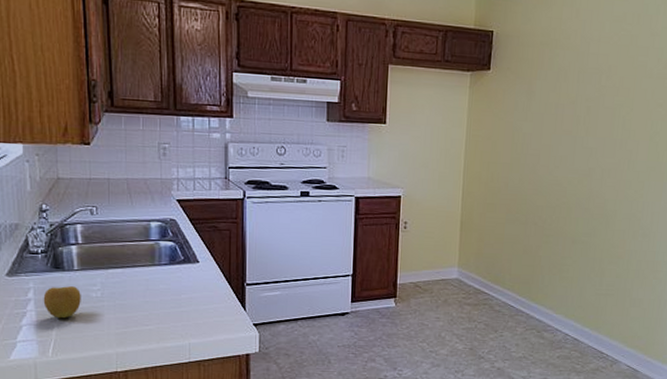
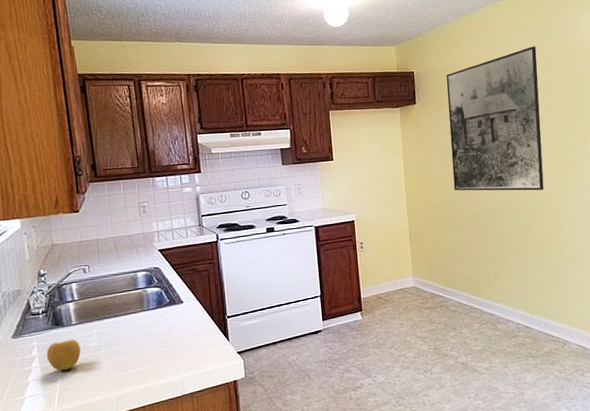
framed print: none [519,18,641,191] -> present [446,46,544,191]

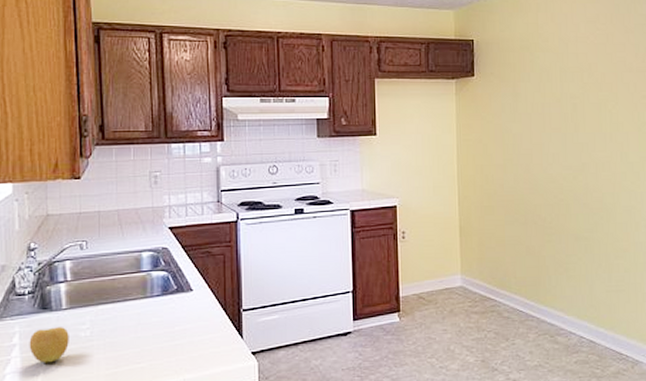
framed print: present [446,46,544,191] -> none [510,18,617,183]

